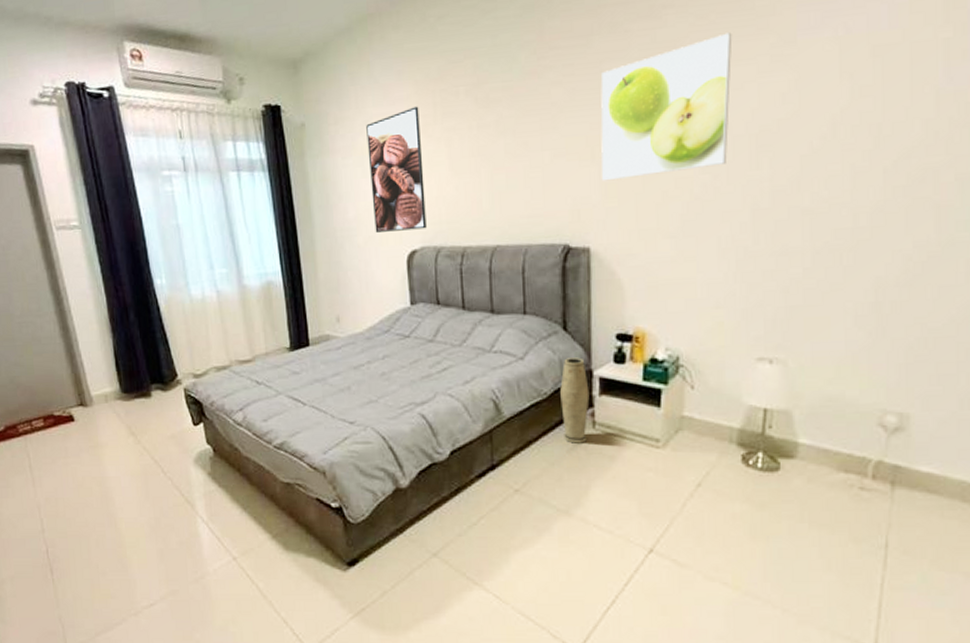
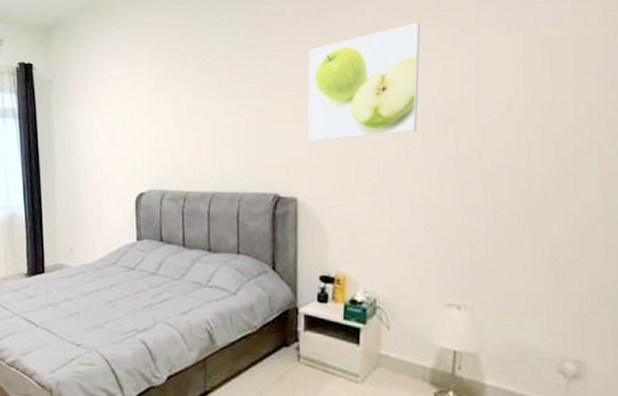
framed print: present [366,106,427,233] -> none [105,70,154,175]
vase: present [560,357,590,443] -> none [269,295,295,375]

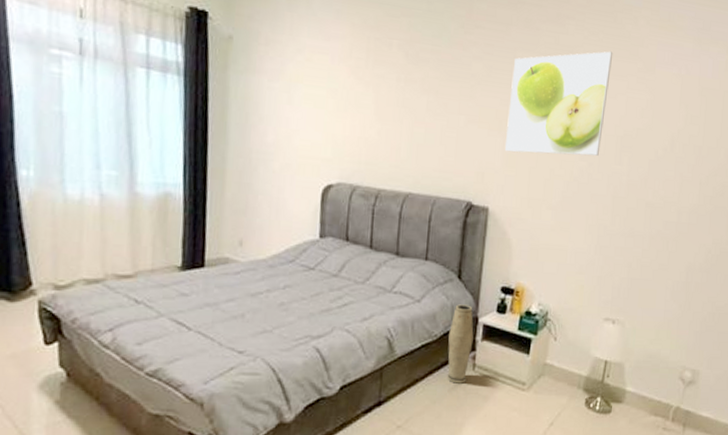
vase: none [269,295,295,375] -> present [447,304,474,384]

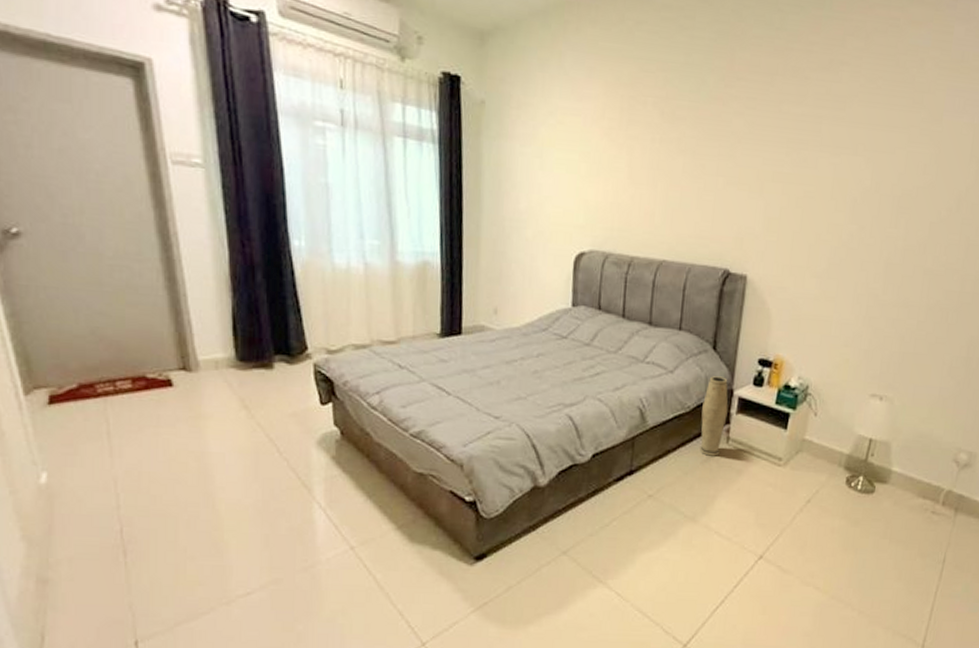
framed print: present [504,51,613,156] -> none [765,99,893,219]

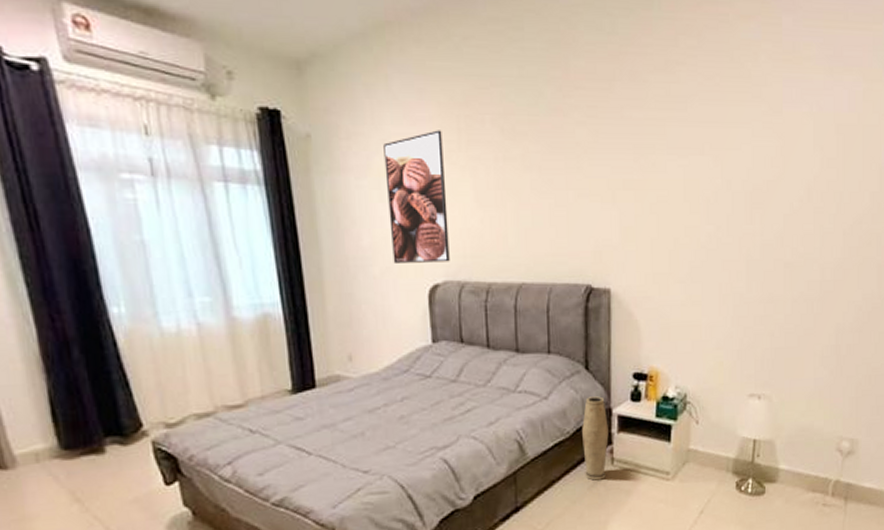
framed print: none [545,107,606,233] -> present [383,130,450,263]

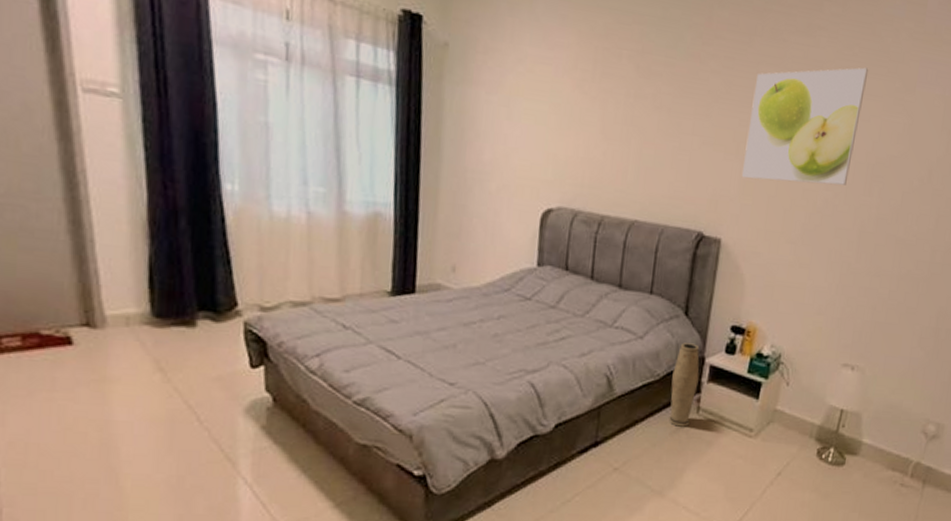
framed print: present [383,130,450,263] -> none [511,57,579,189]
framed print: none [621,96,733,225] -> present [741,67,869,186]

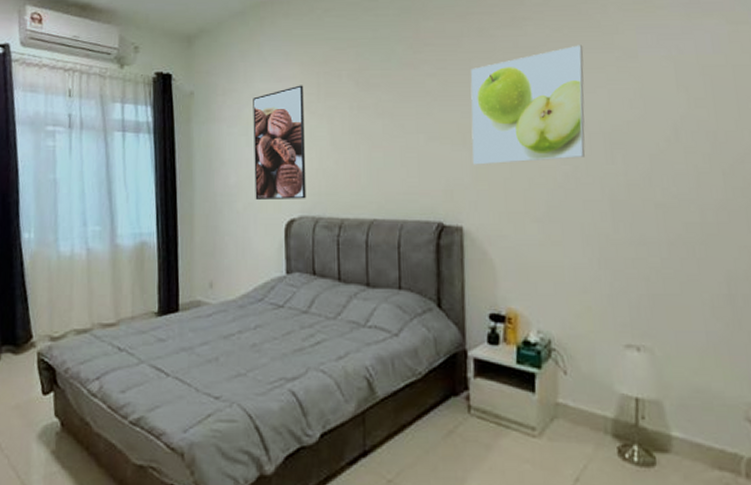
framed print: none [511,57,579,189] -> present [253,85,306,199]
vase: present [669,343,700,427] -> none [435,336,464,429]

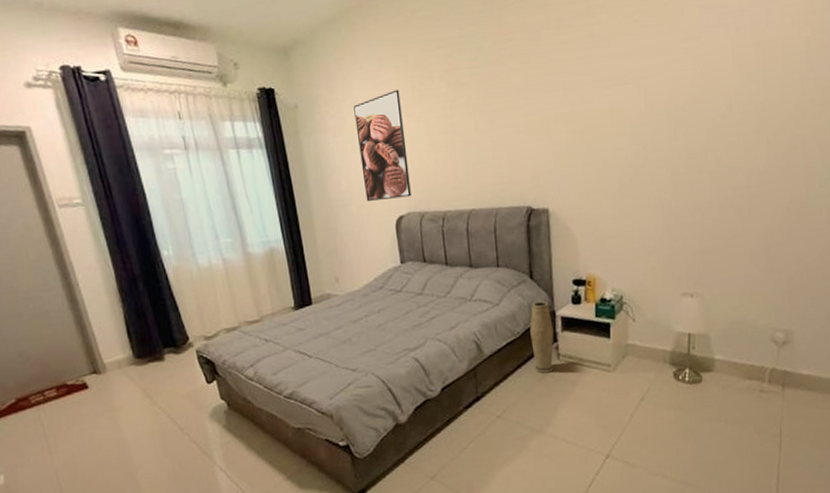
vase: none [435,336,464,429] -> present [530,301,554,373]
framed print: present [470,45,585,165] -> none [551,29,652,153]

